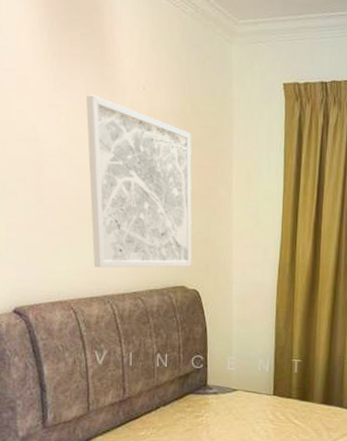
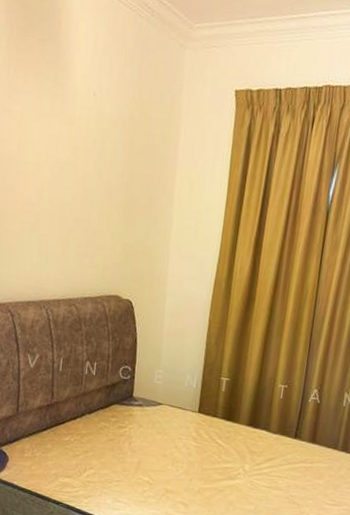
wall art: present [85,94,192,268] -> none [33,100,137,277]

